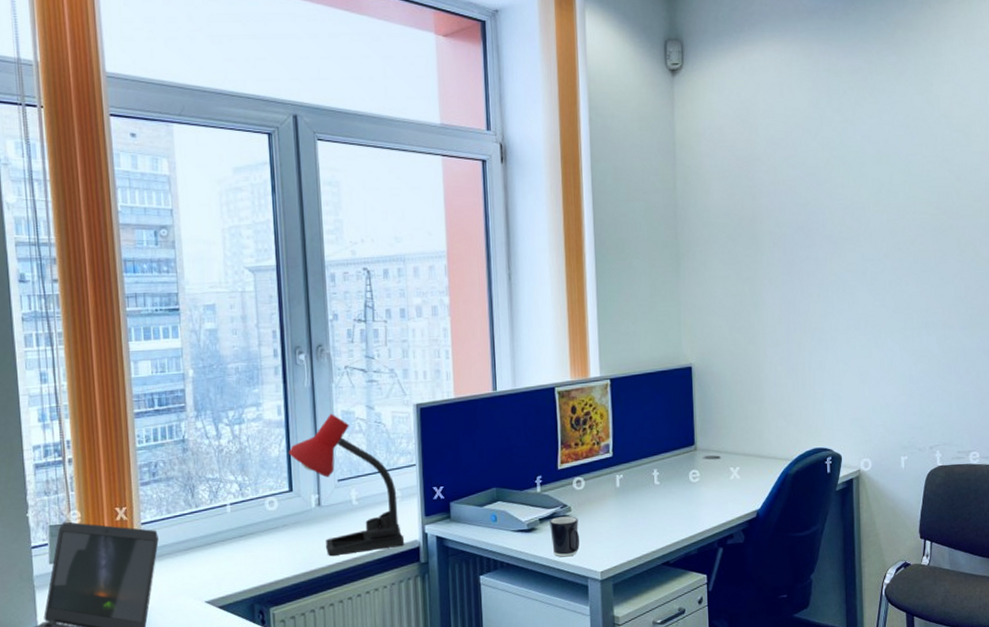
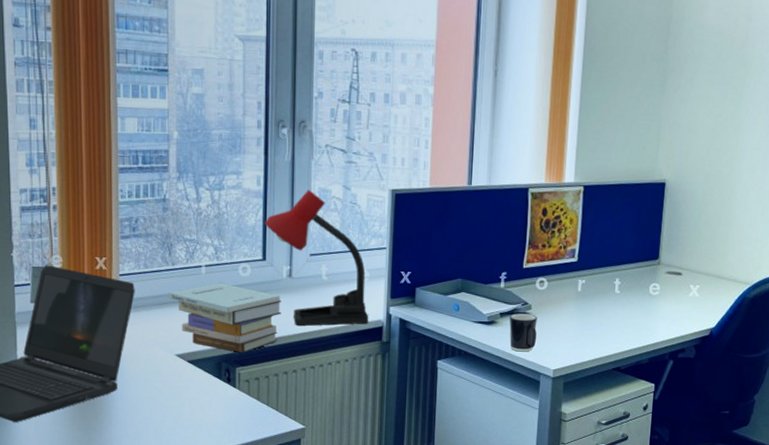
books: none [192,519,313,592] -> present [167,282,282,354]

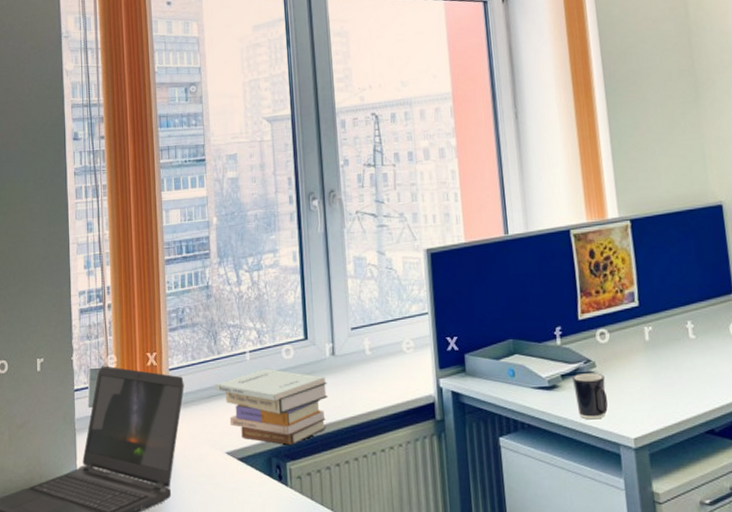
desk lamp: present [264,190,369,326] -> none [303,260,419,409]

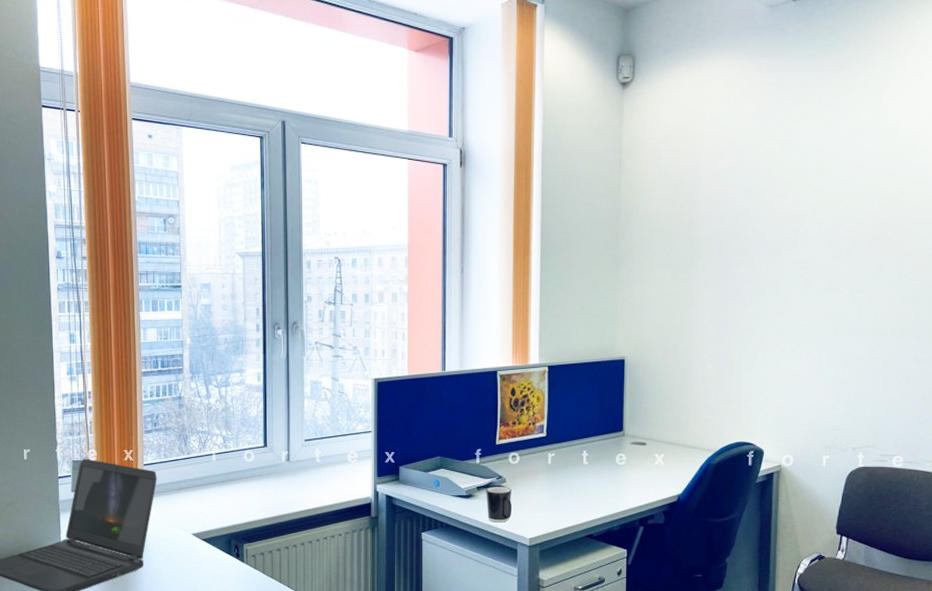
books: present [214,368,328,446] -> none [184,468,282,531]

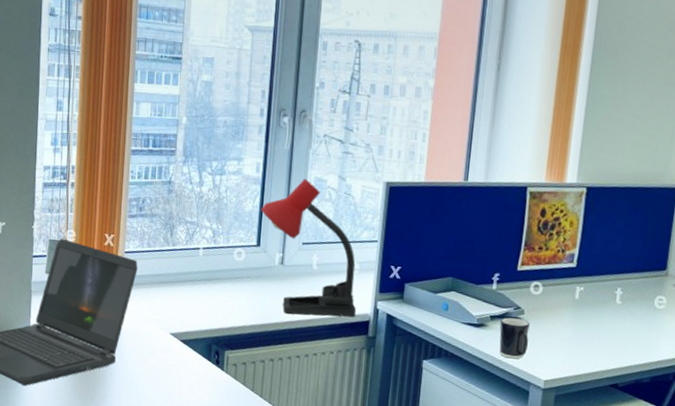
desk lamp: none [264,383,359,504] -> present [260,179,356,317]

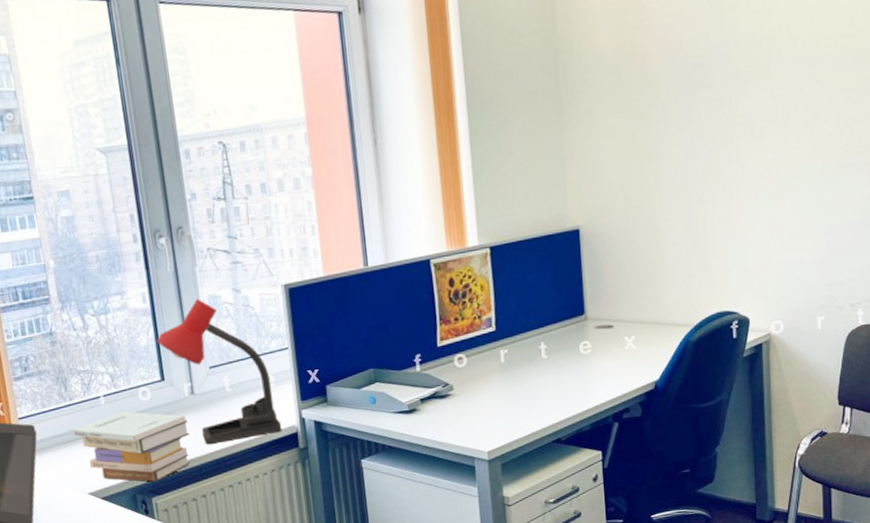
books: none [166,265,272,338] -> present [69,411,190,482]
mug: present [499,317,530,359] -> none [431,395,465,438]

